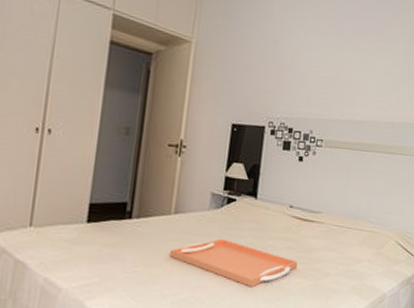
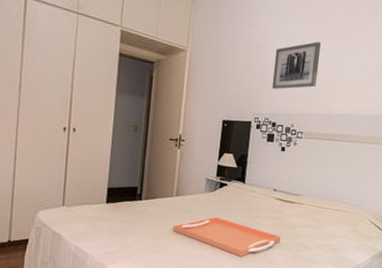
wall art: none [288,38,342,91] -> present [271,41,321,90]

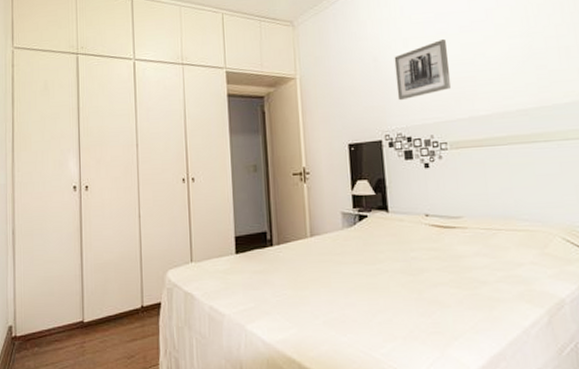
serving tray: present [173,216,280,257] -> none [313,255,447,302]

